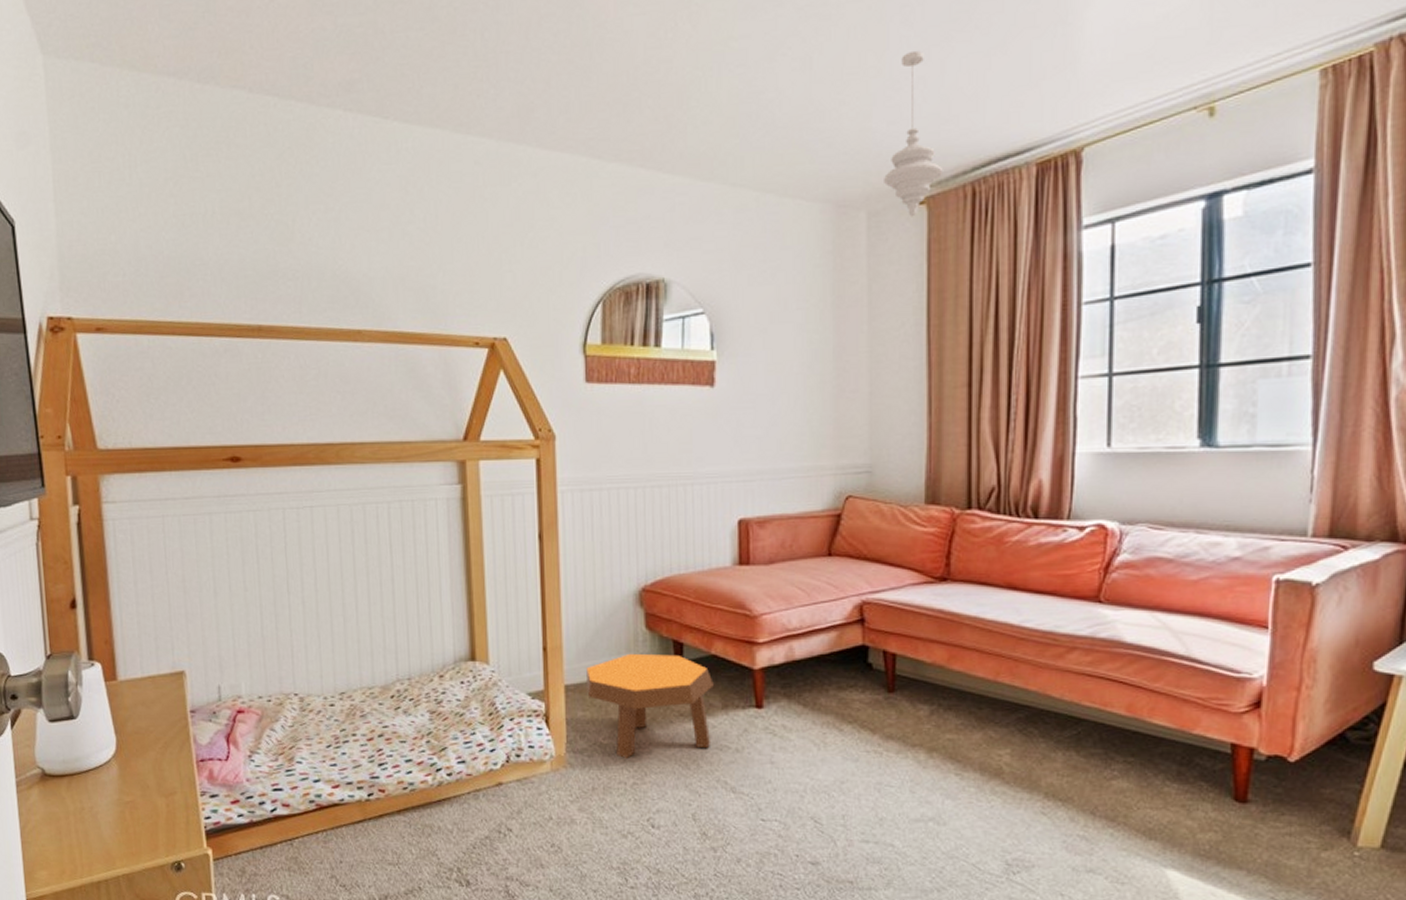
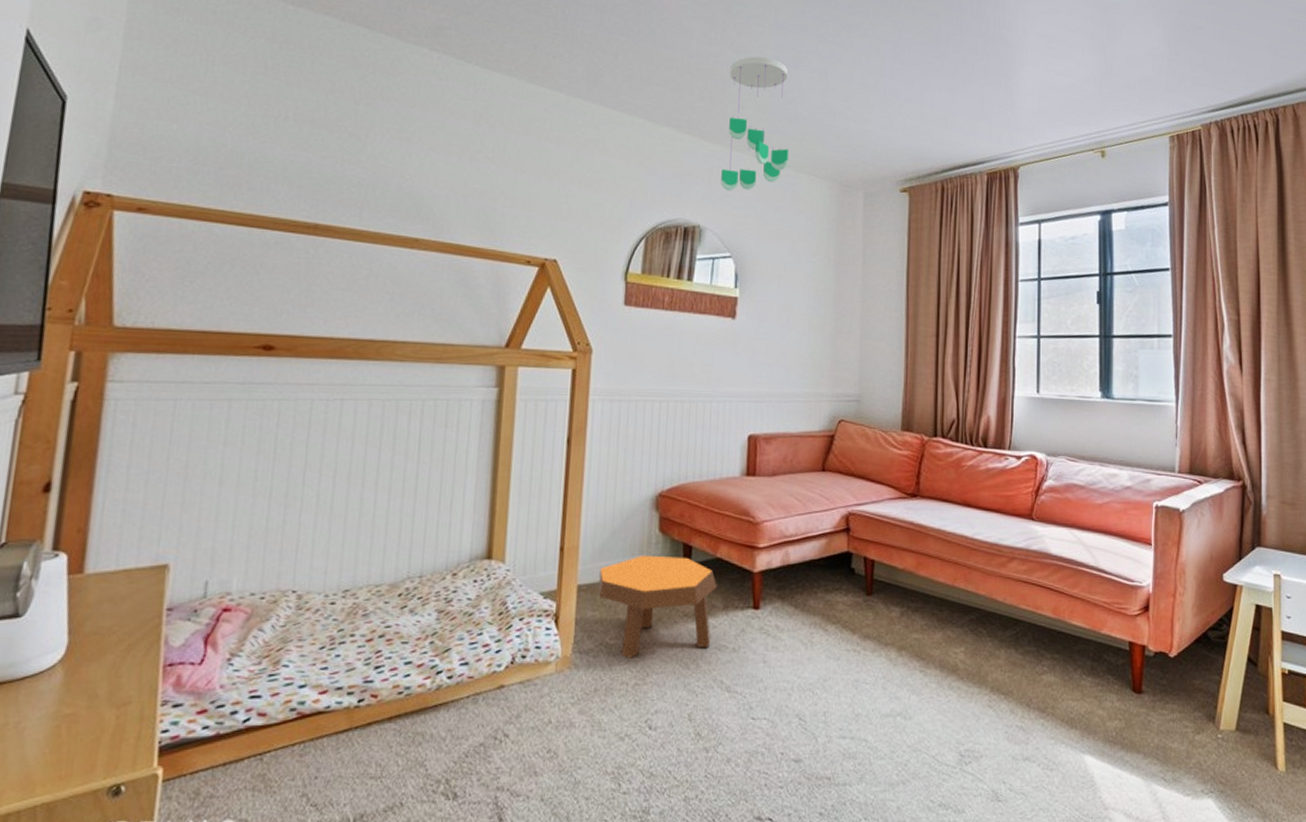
ceiling mobile: none [685,51,768,233] -> present [721,56,789,191]
pendant light: present [884,50,944,217] -> none [877,79,921,201]

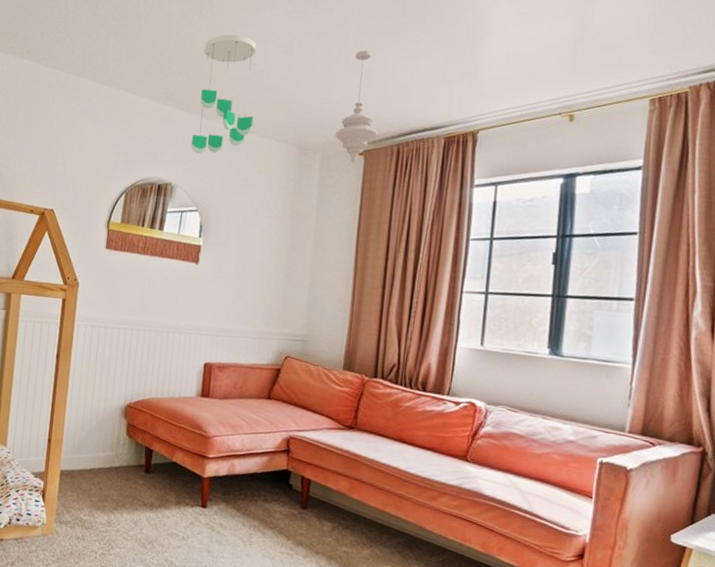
footstool: present [598,555,717,658] -> none [76,452,172,534]
pendant light: none [877,79,921,201] -> present [335,50,378,163]

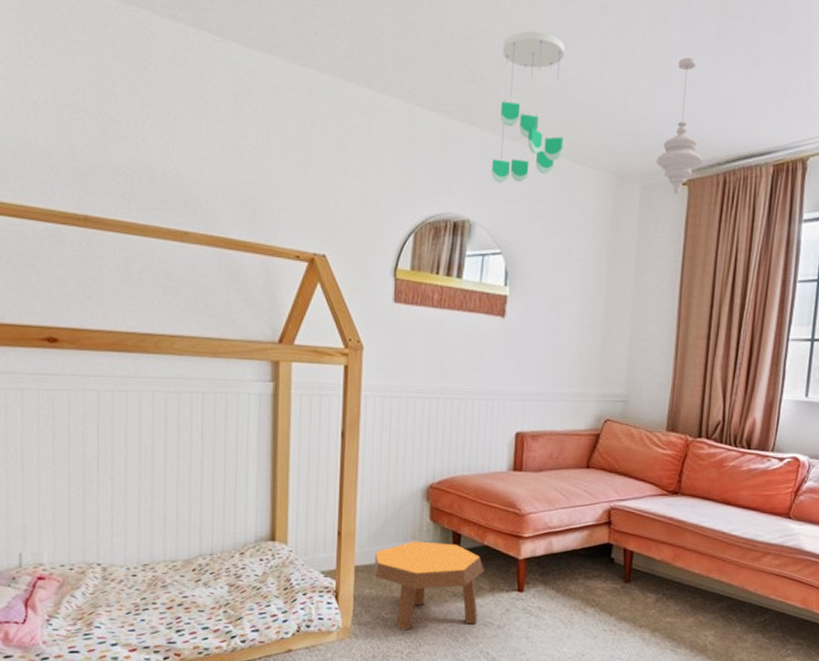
footstool: none [76,452,172,534] -> present [374,540,484,631]

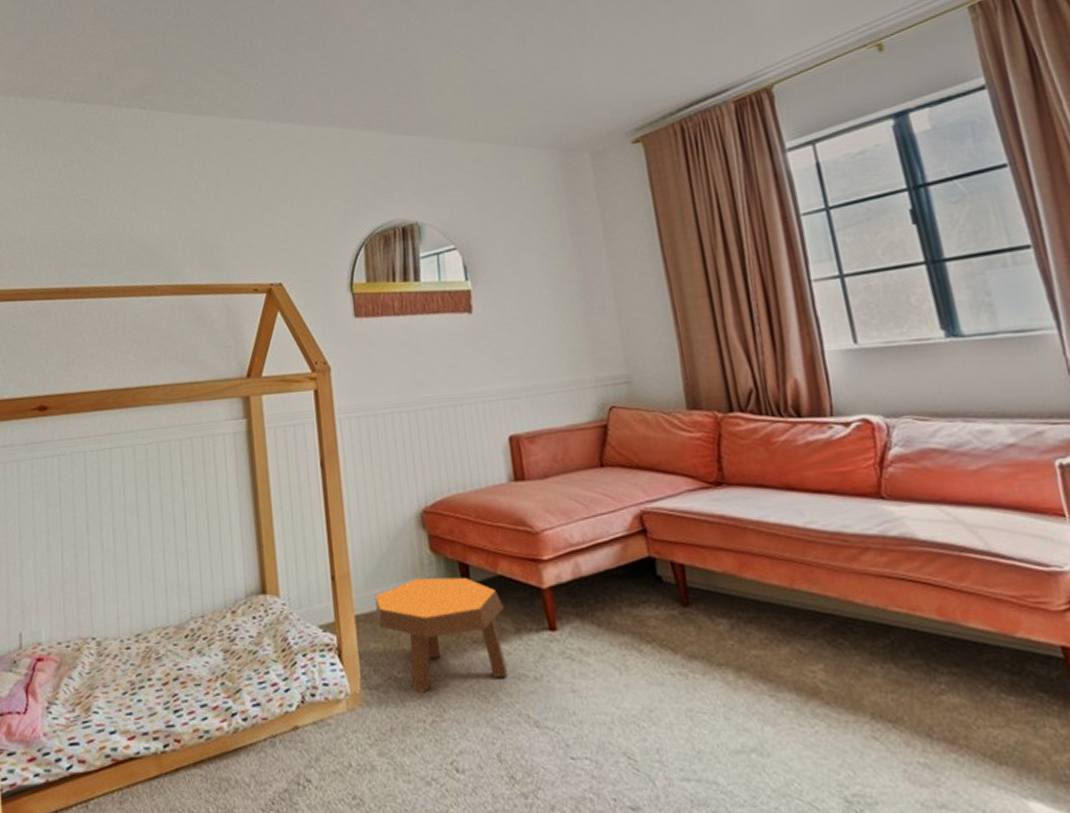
ceiling mobile: present [491,31,565,183] -> none [420,36,500,182]
pendant light: present [656,57,704,195] -> none [600,22,653,154]

